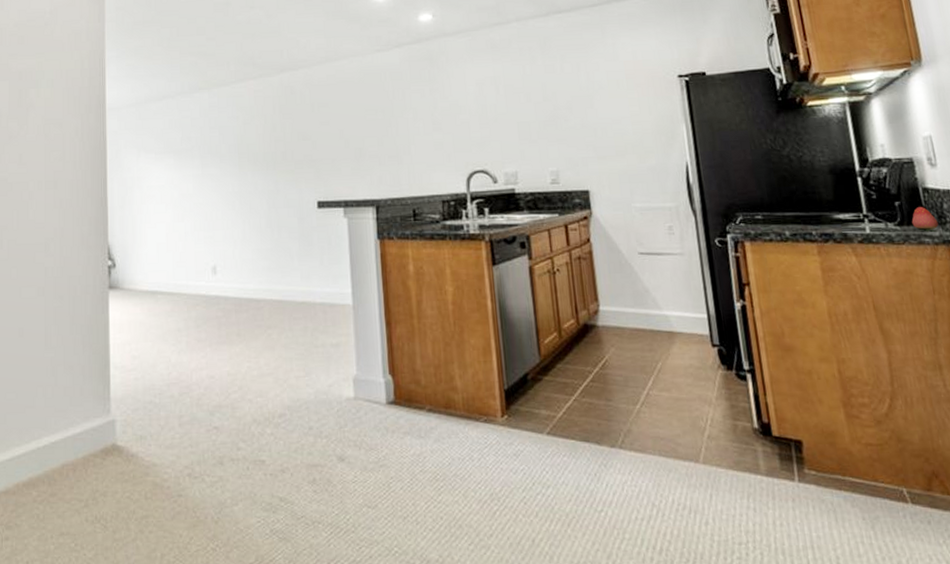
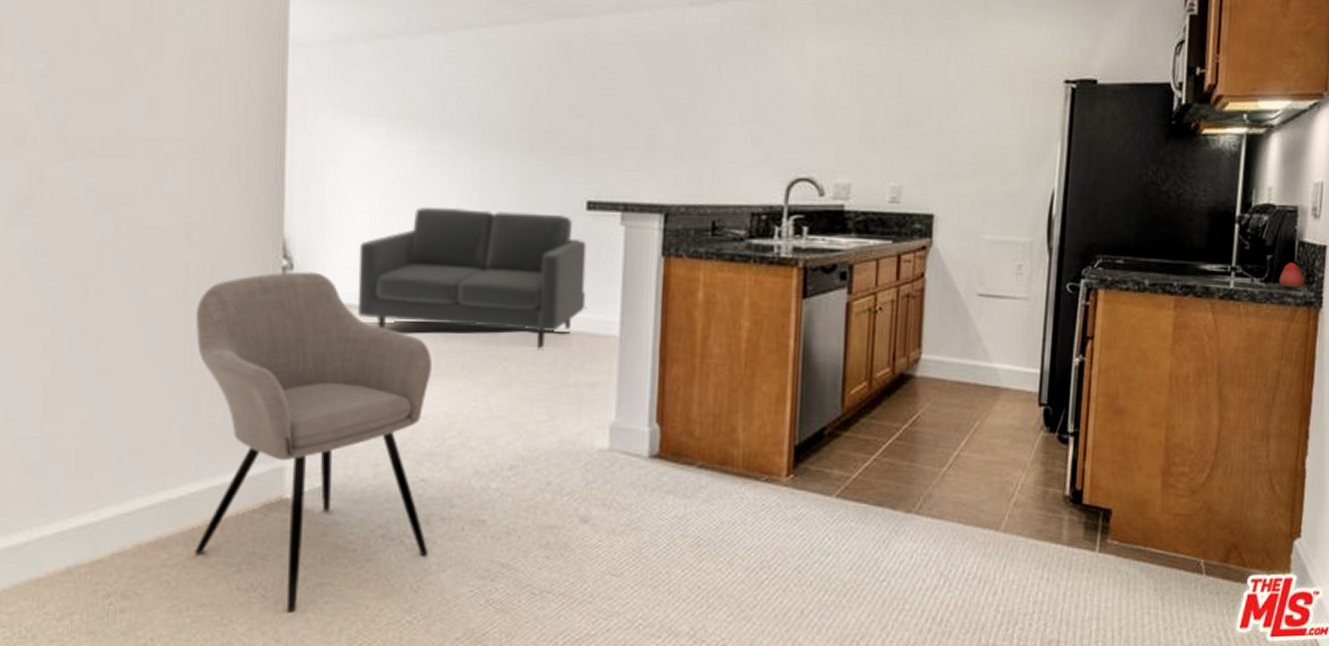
armchair: none [52,268,223,541] -> present [195,271,433,613]
sofa: none [159,213,326,319] -> present [357,206,587,350]

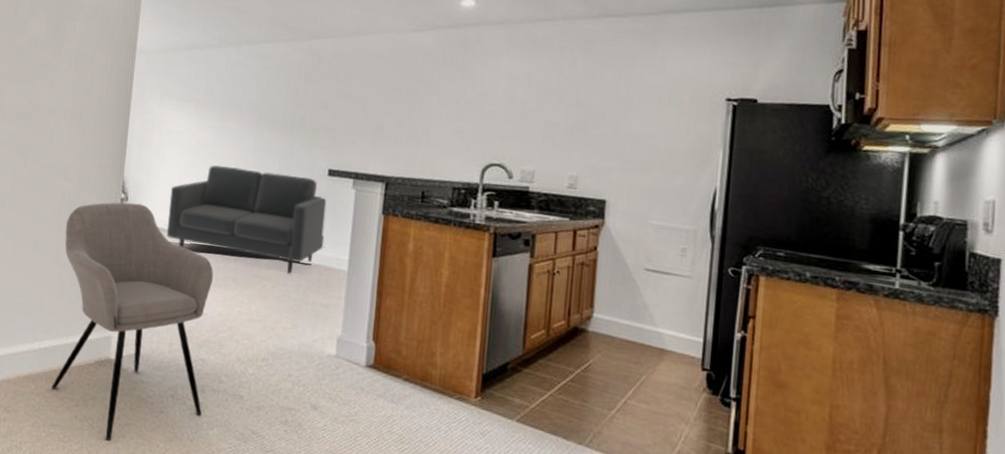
fruit: present [1279,263,1305,291] -> none [948,271,978,299]

